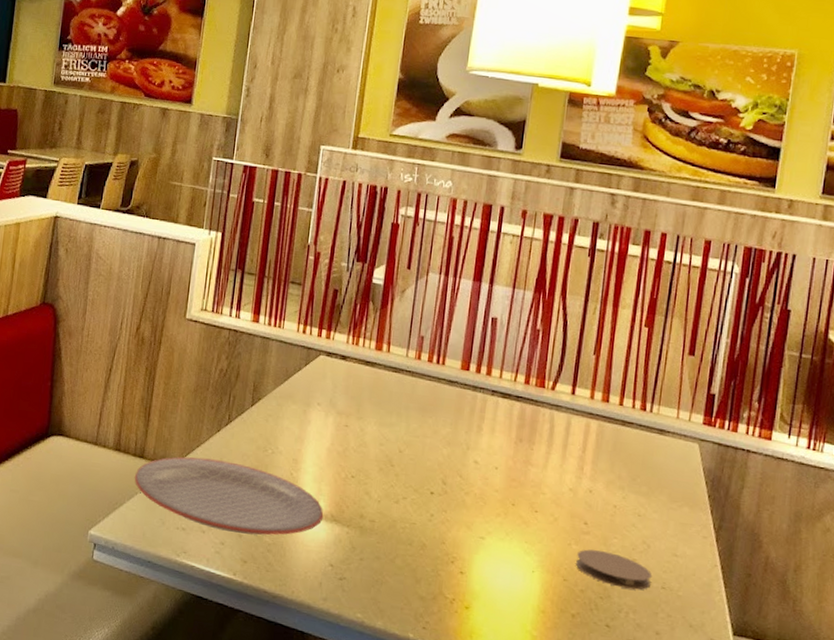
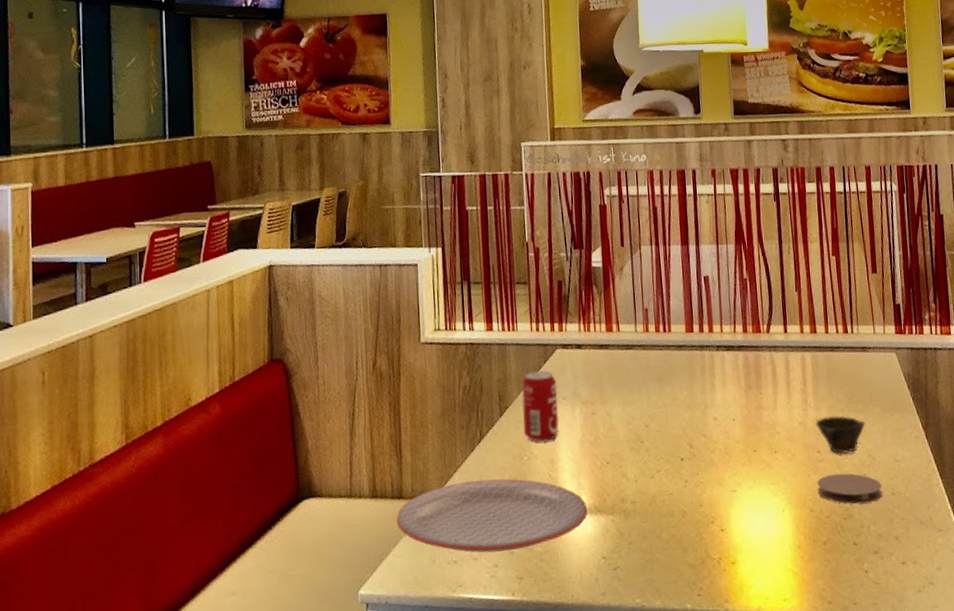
beverage can: none [273,370,315,442] -> present [521,370,559,443]
cup: none [588,489,646,534] -> present [815,415,865,454]

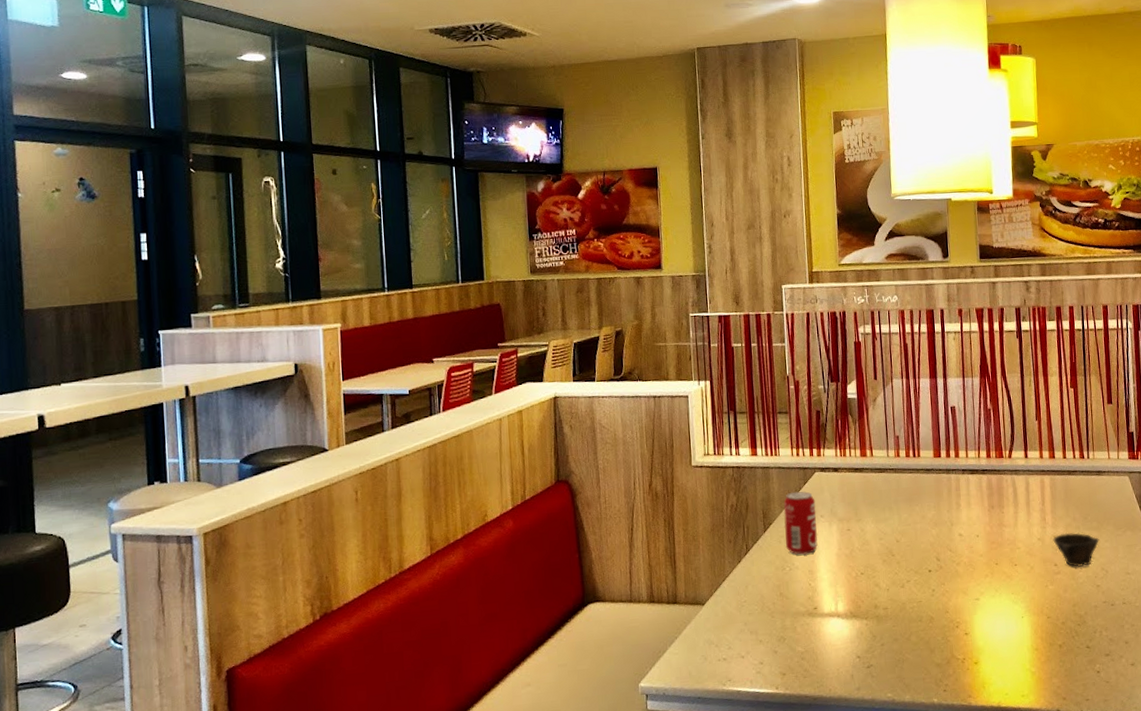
plate: present [396,478,588,553] -> none [671,587,844,652]
coaster: present [817,473,882,505] -> none [1054,584,1114,612]

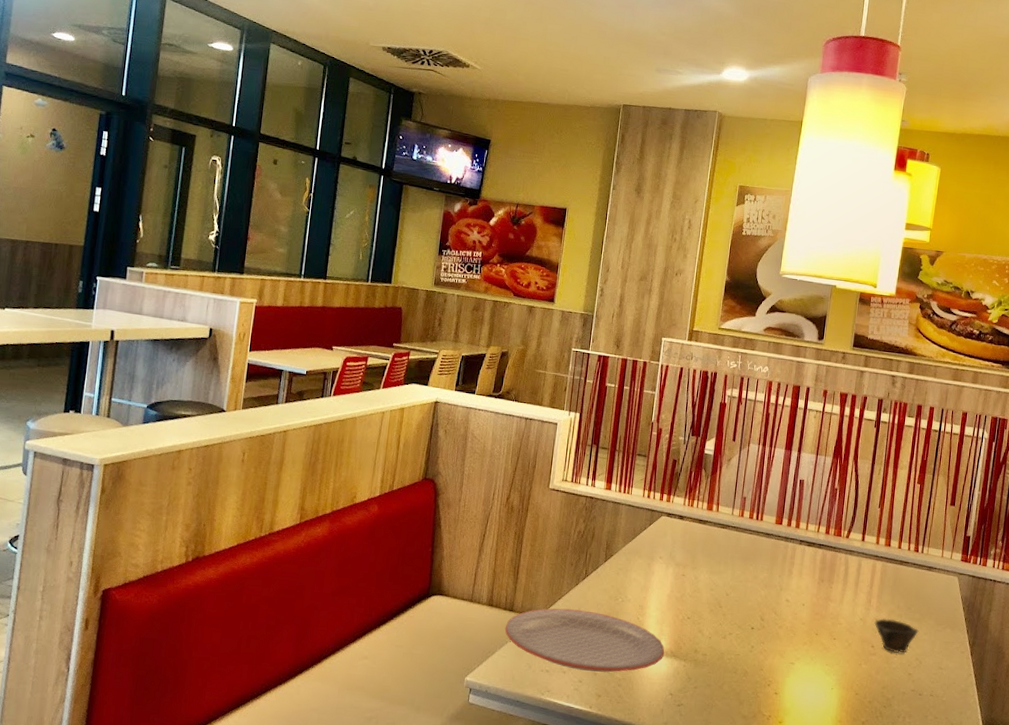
plate: none [671,587,844,652] -> present [504,608,665,673]
beverage can: present [783,491,818,556] -> none [623,530,657,591]

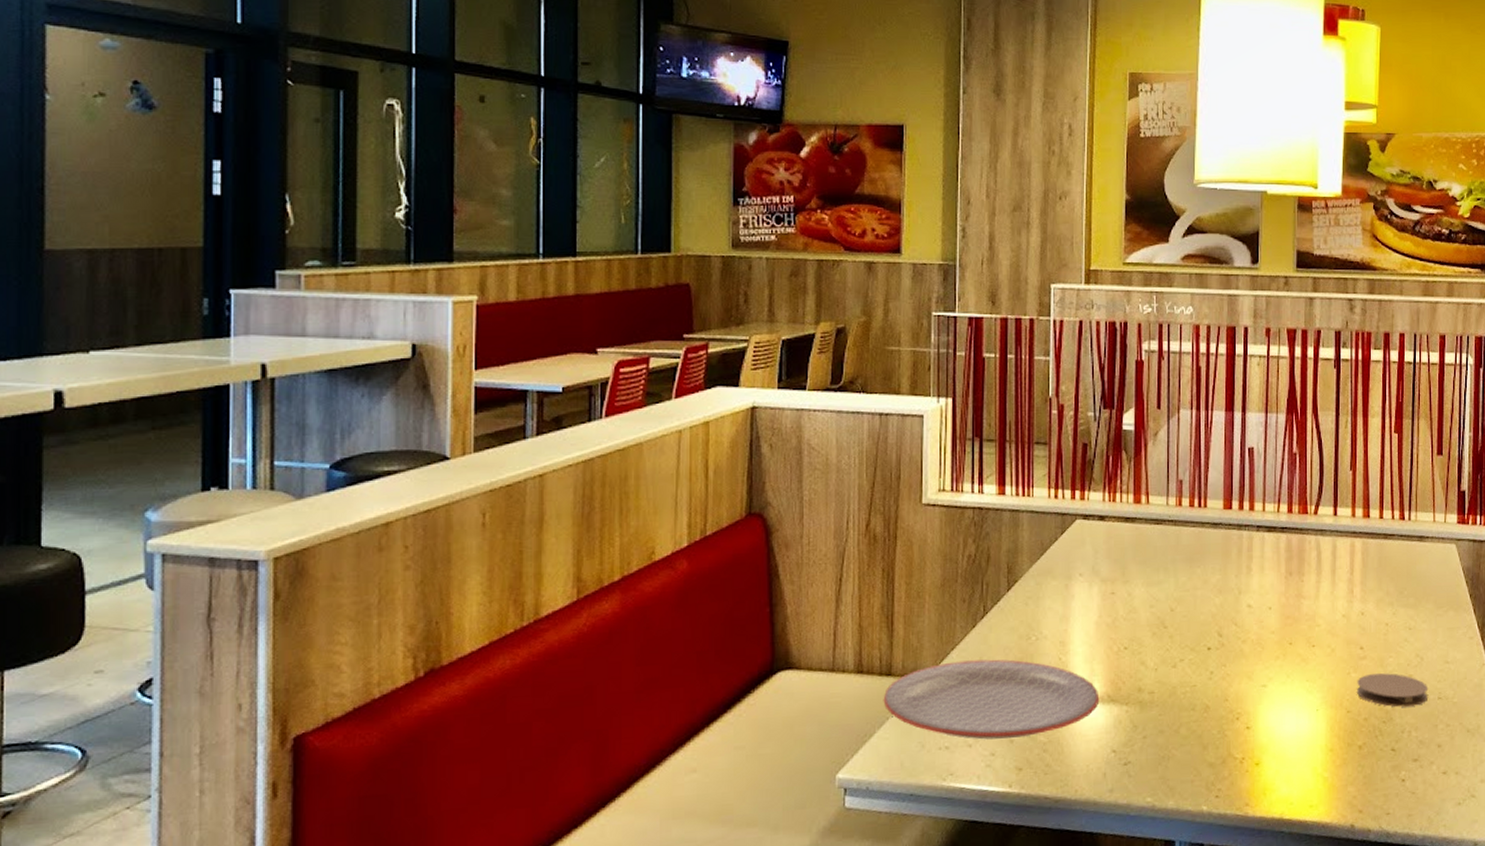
coaster: none [865,667,923,698] -> present [1357,673,1429,707]
cup: present [874,618,919,653] -> none [1360,609,1416,652]

